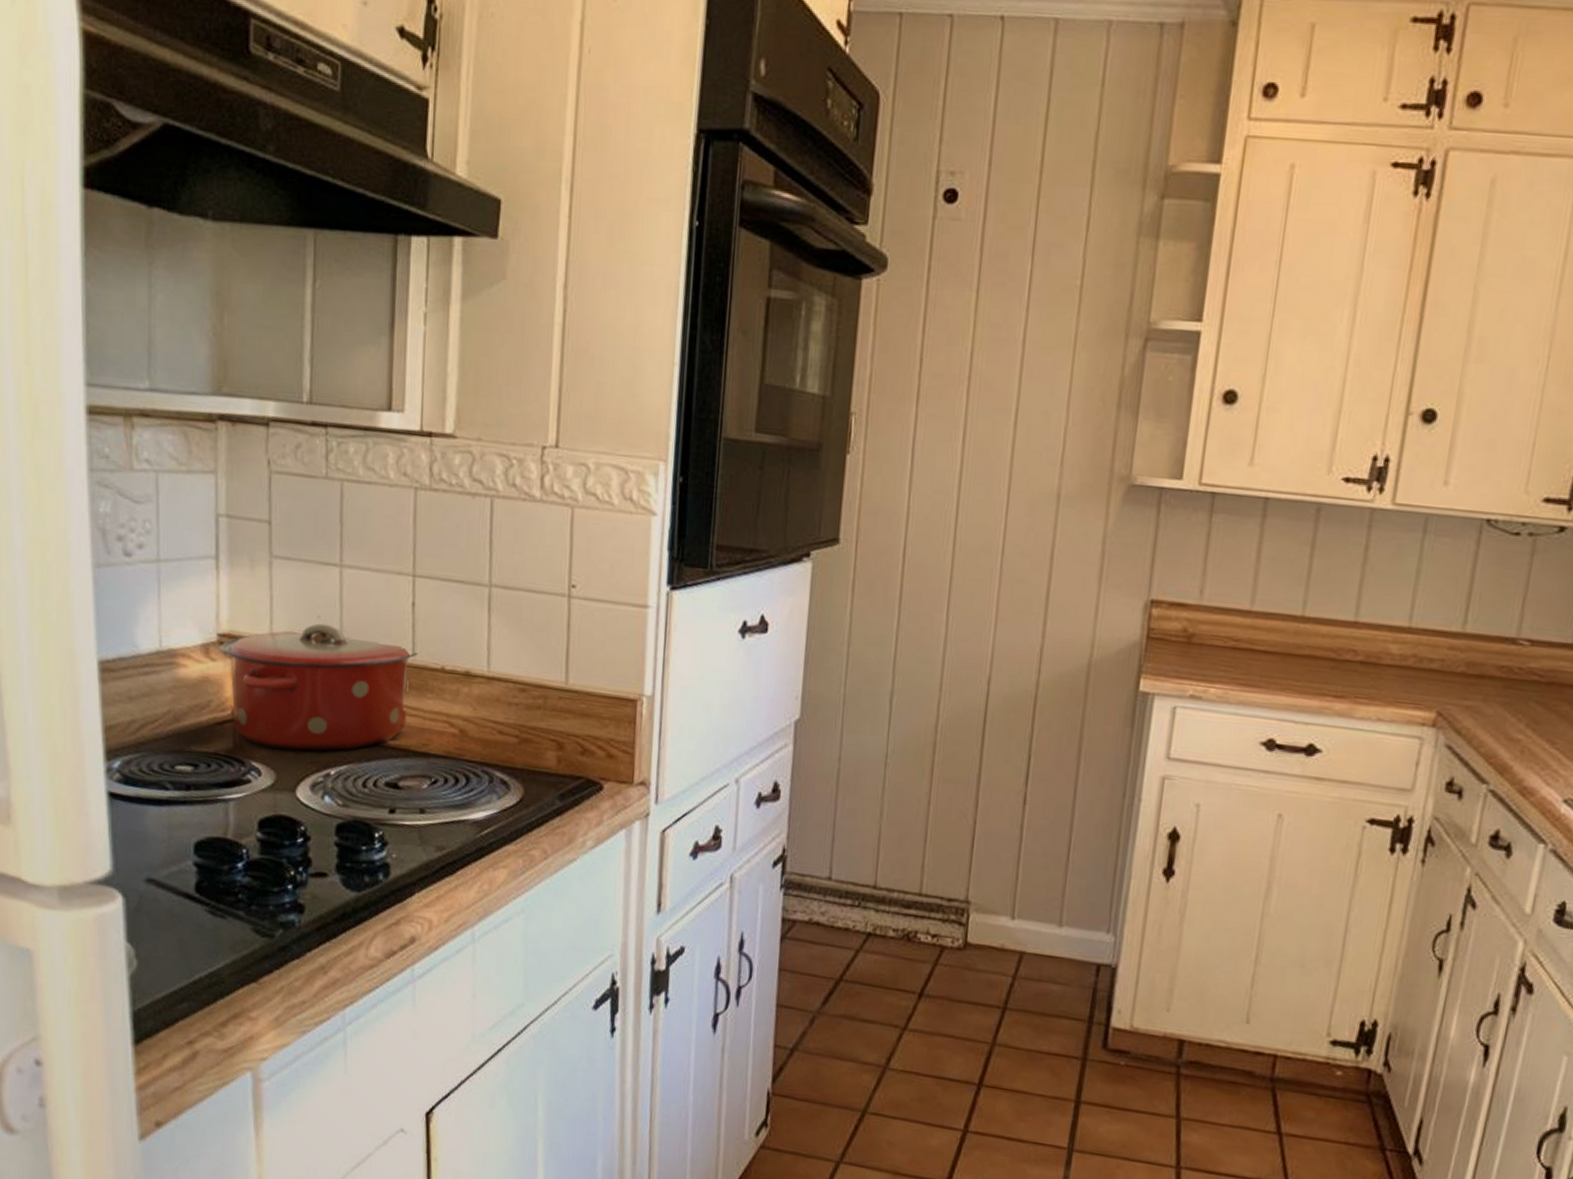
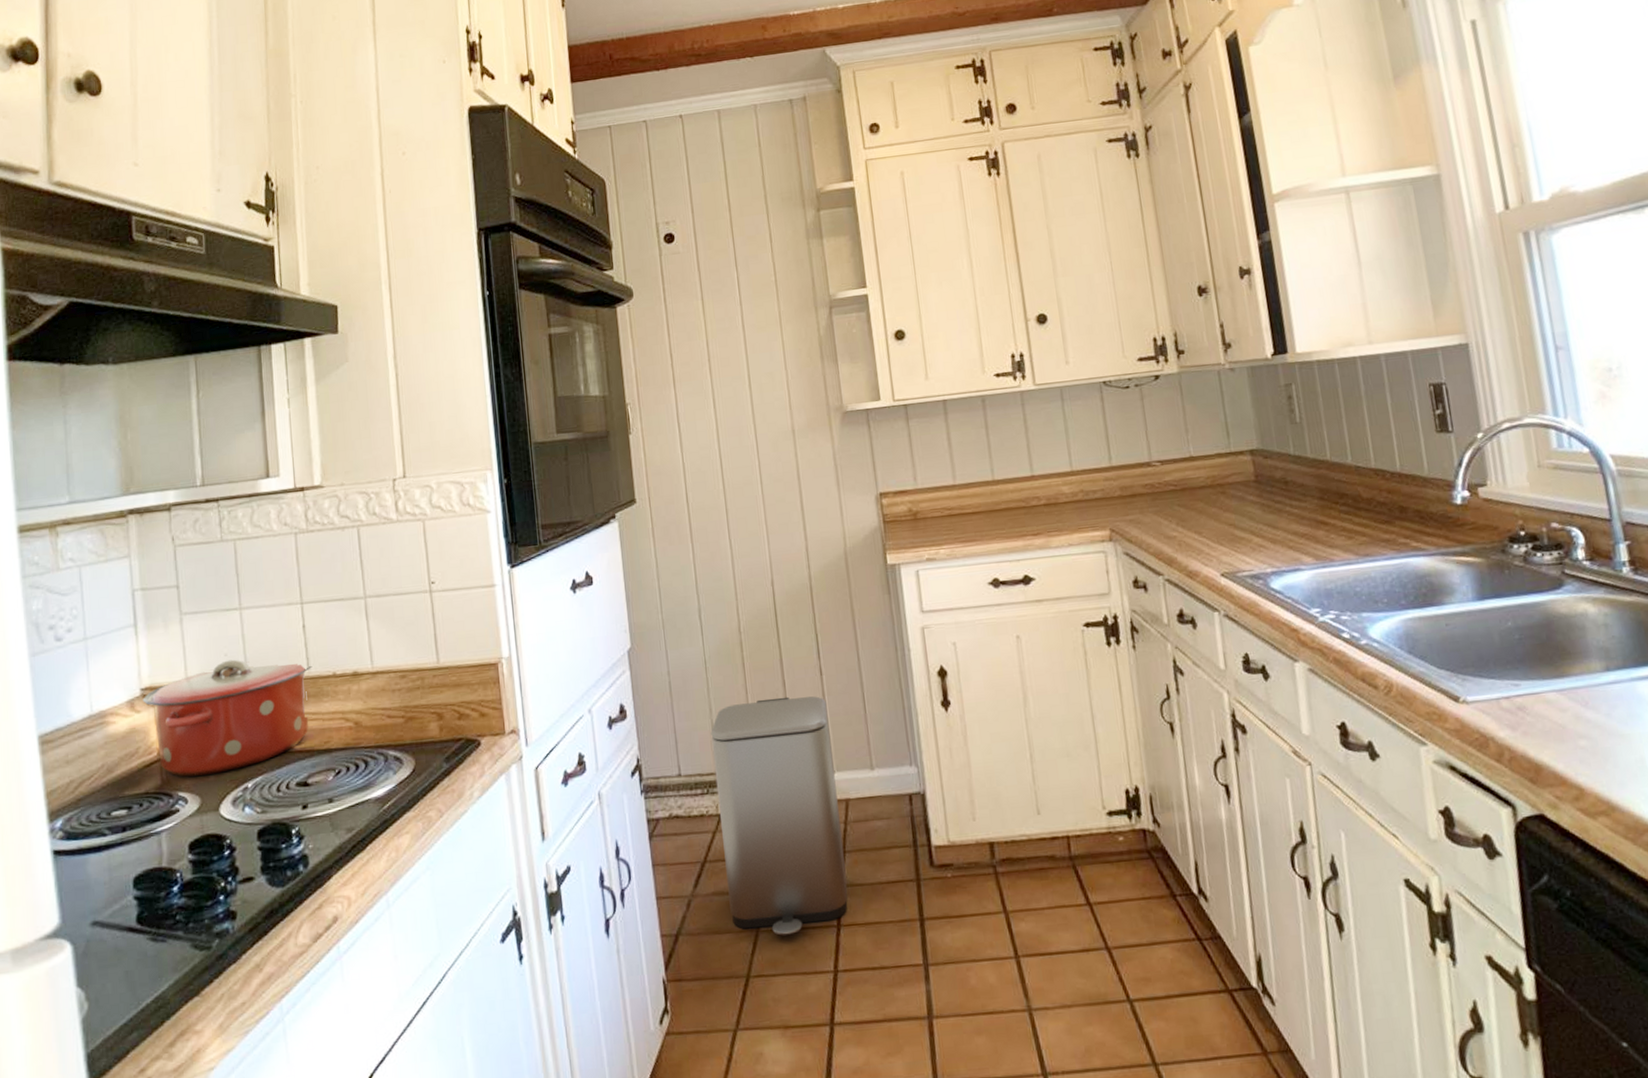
pedal bin: none [858,813,1023,1081] -> present [710,696,848,936]

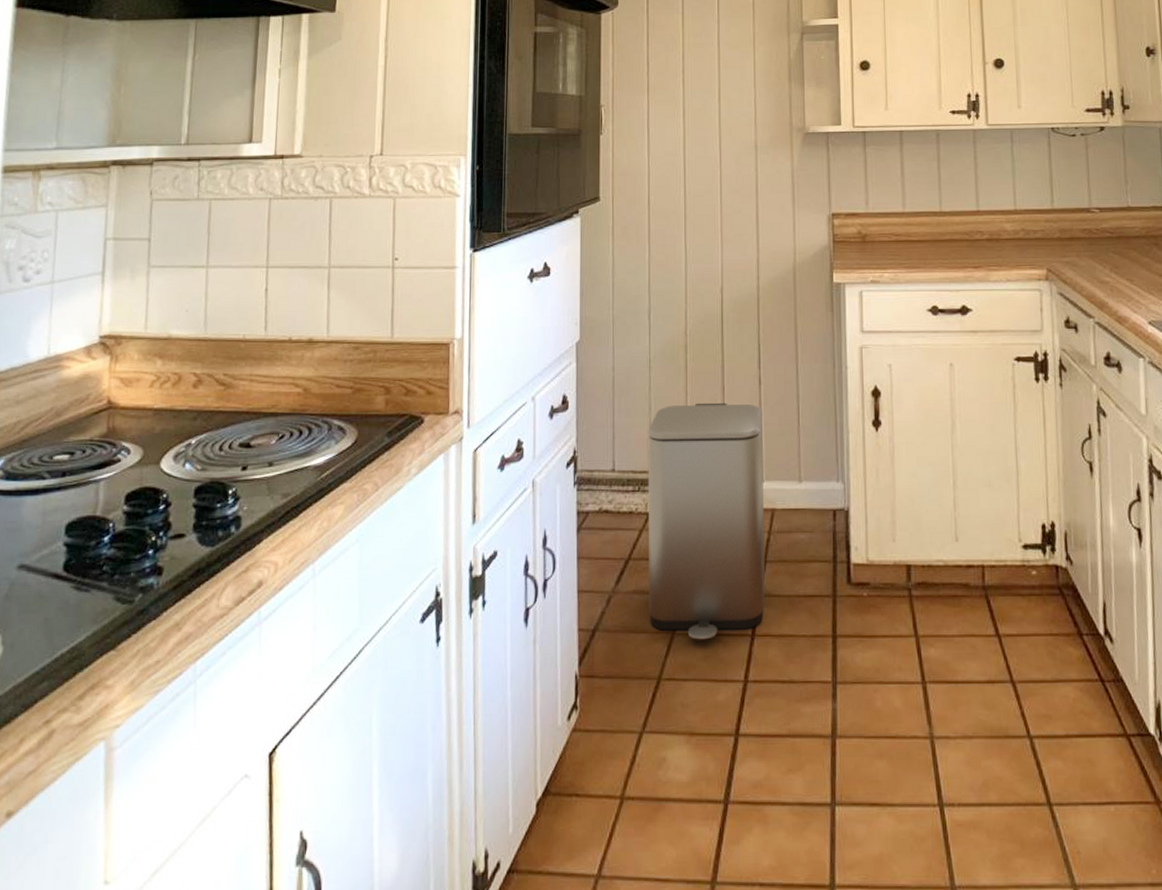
casserole: present [142,659,314,777] -> none [100,316,271,429]

